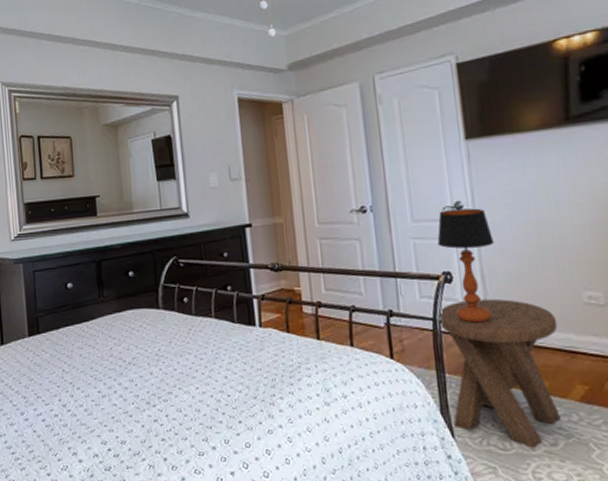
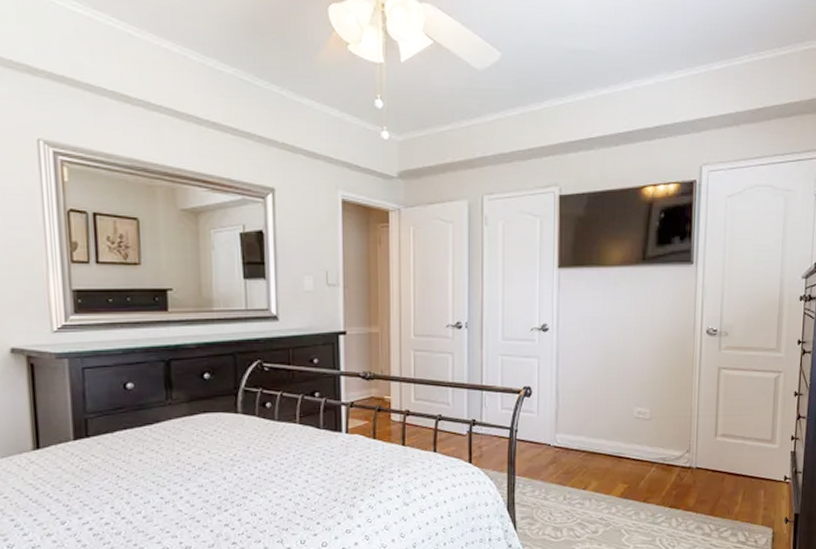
table lamp: present [437,208,495,323] -> none [522,331,571,433]
music stool: present [438,298,561,448] -> none [515,411,612,536]

